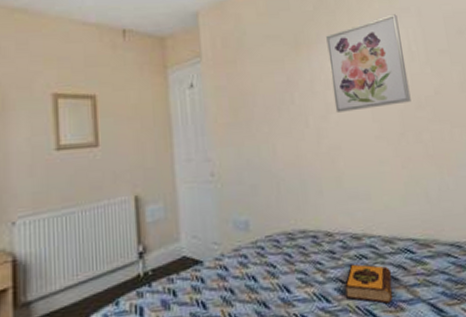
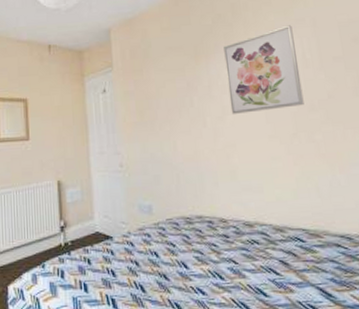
hardback book: present [344,263,394,304] -> none [237,247,283,285]

